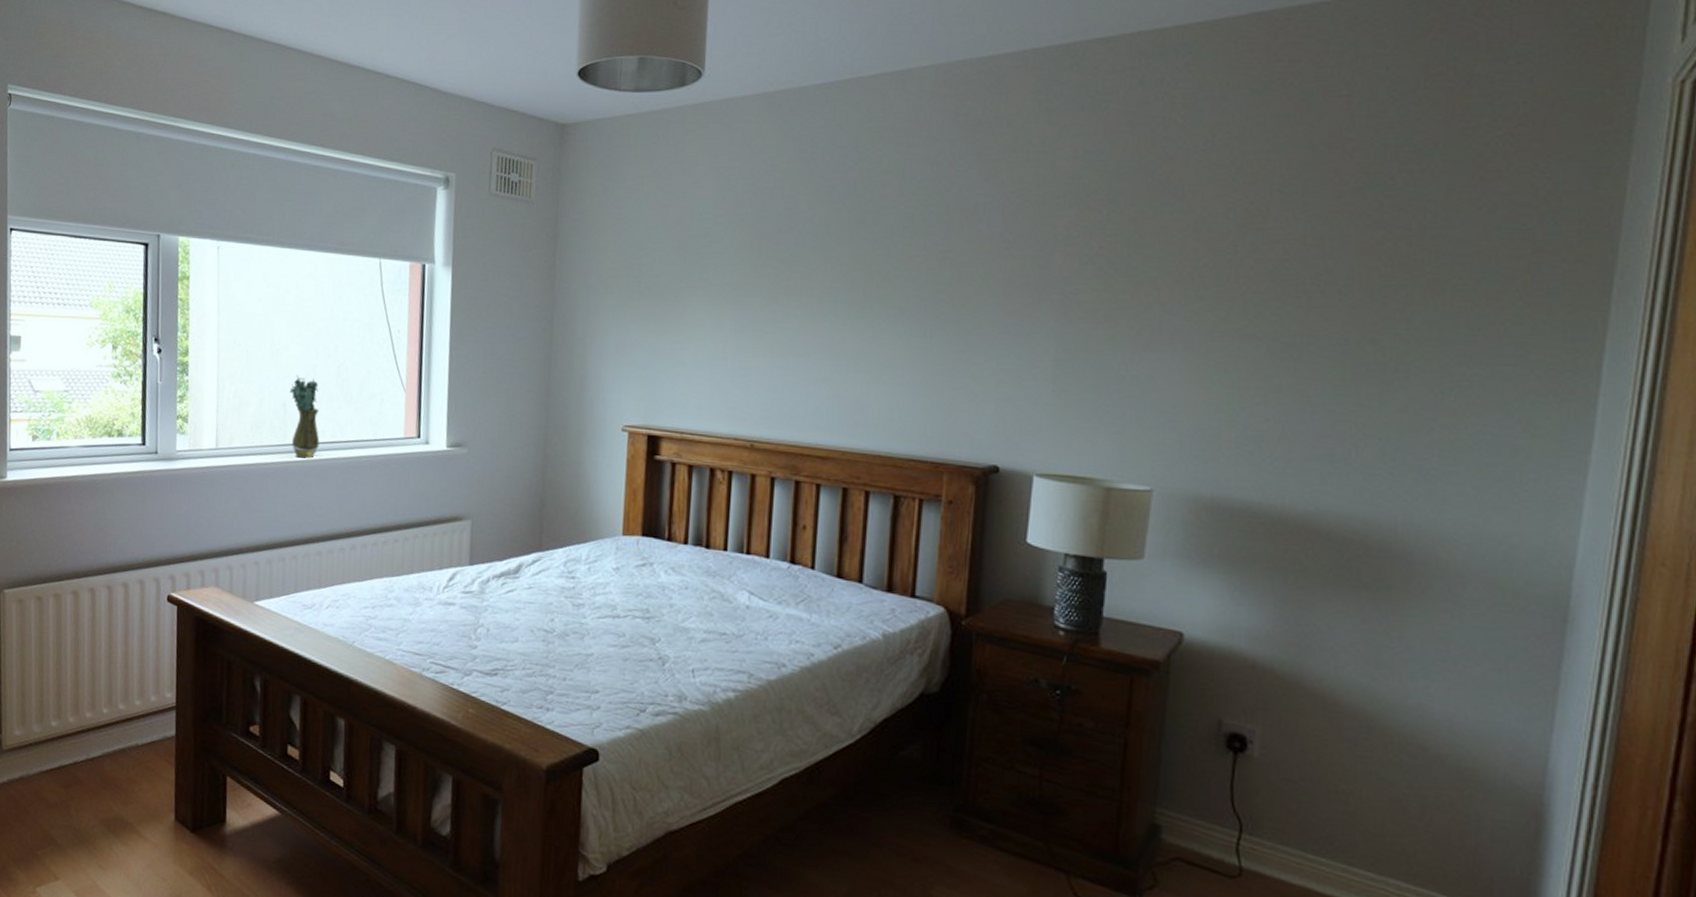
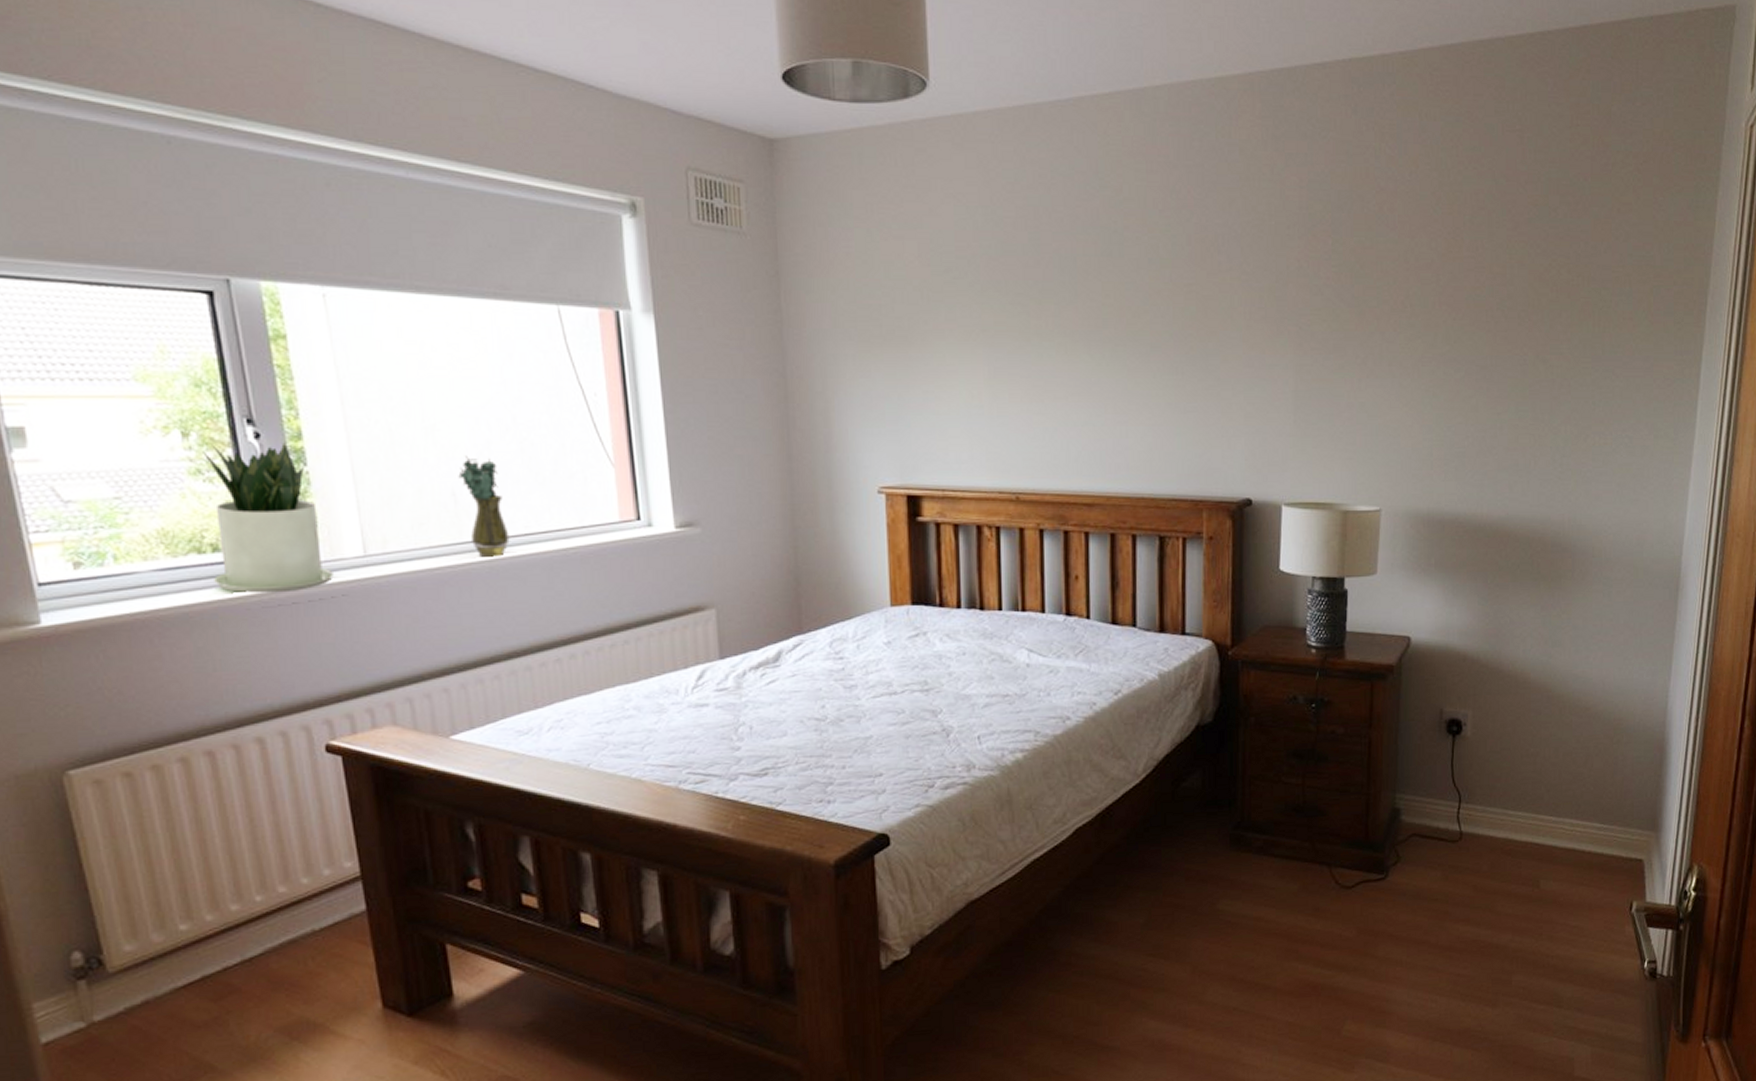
planter: none [115,354,193,472] -> present [202,442,333,594]

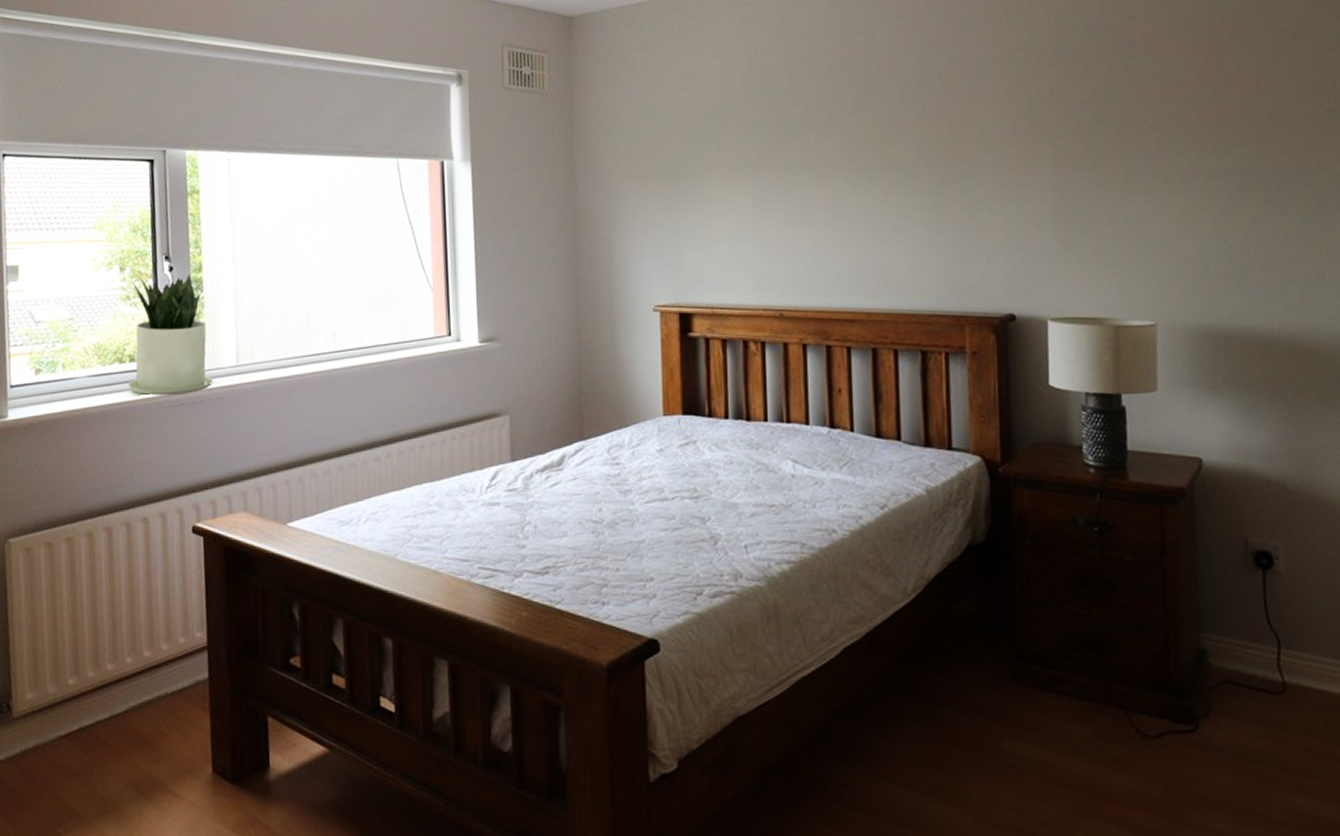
vase: present [458,455,510,557] -> none [312,282,347,367]

